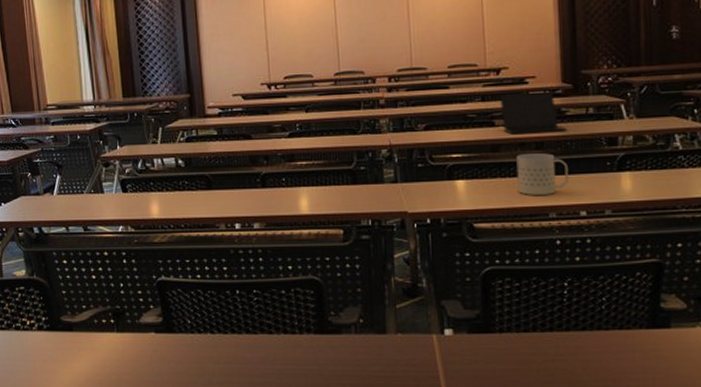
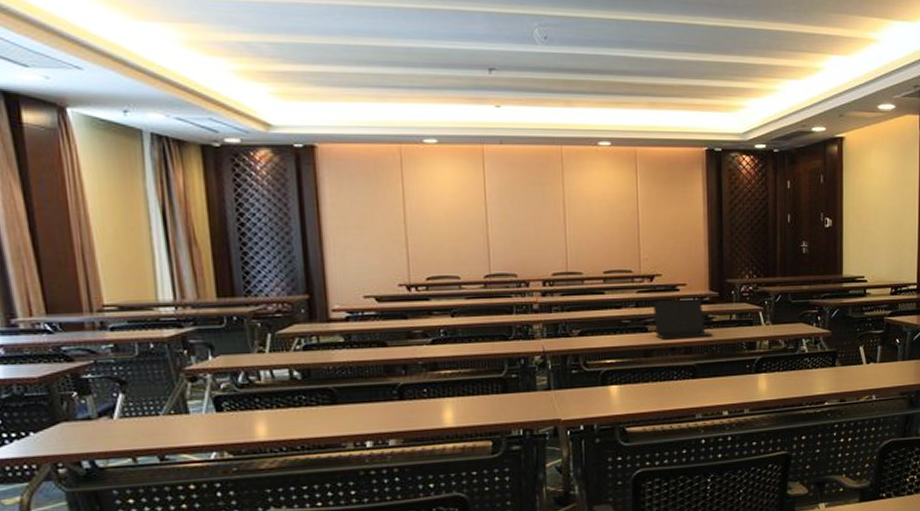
mug: present [516,153,568,196] -> none [667,357,713,399]

